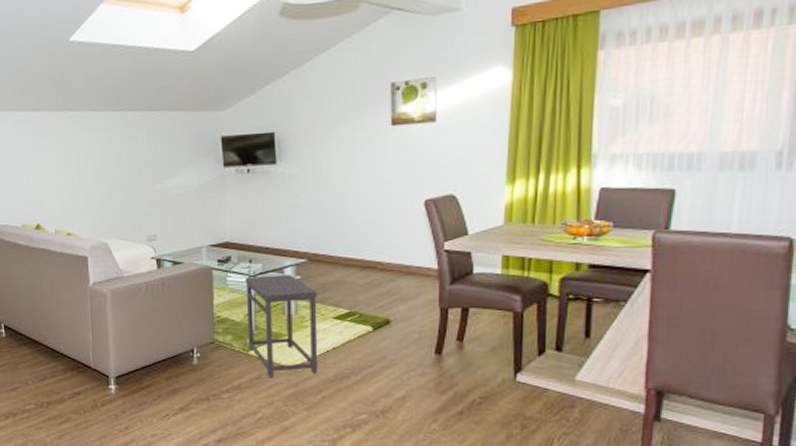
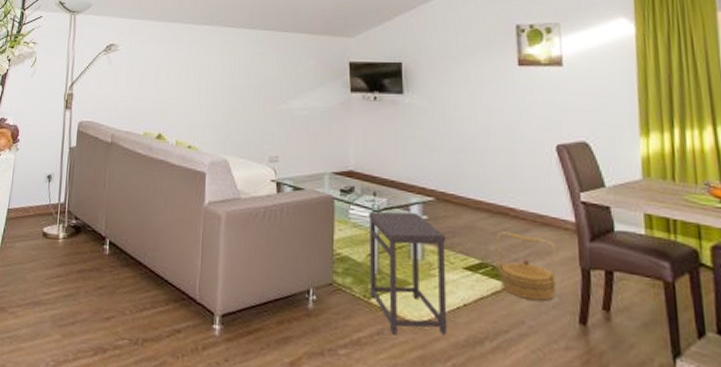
basket: none [364,283,418,338] -> present [496,231,557,301]

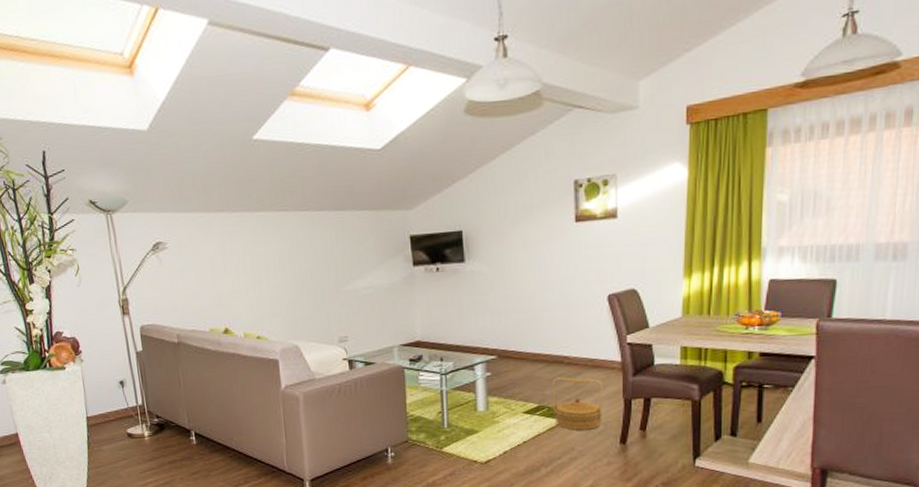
side table: present [368,211,448,335] -> none [437,372,510,473]

